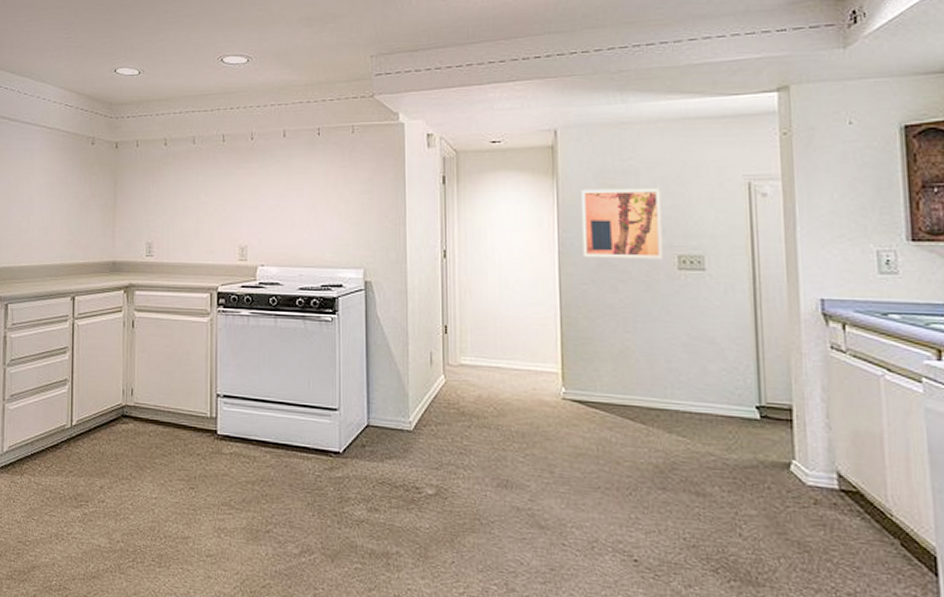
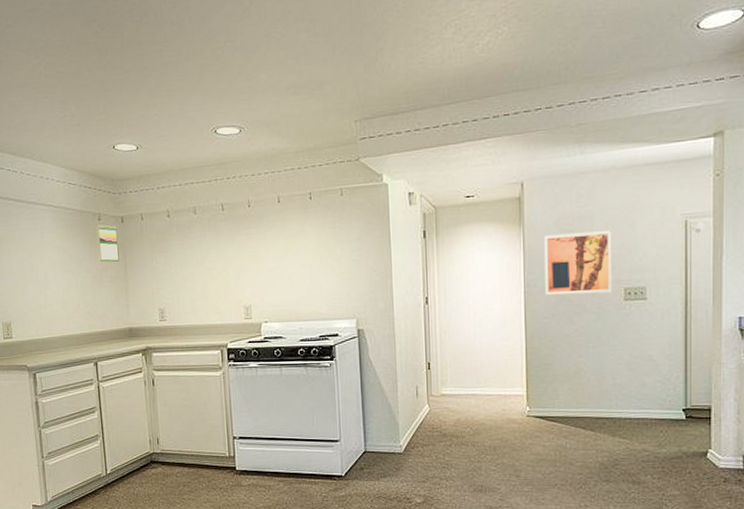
calendar: none [88,149,110,189] -> present [96,225,120,262]

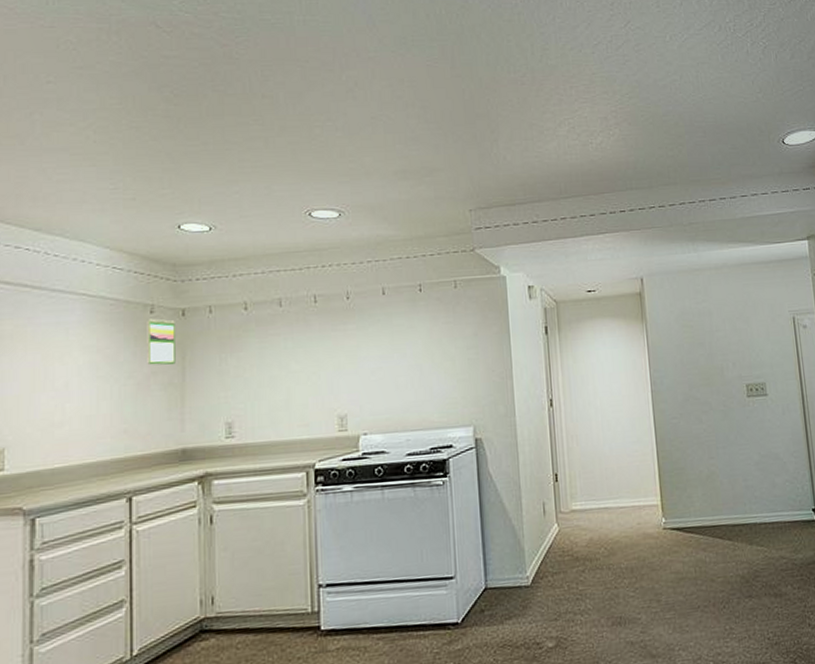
wall art: present [544,230,612,295] -> none [667,326,735,393]

